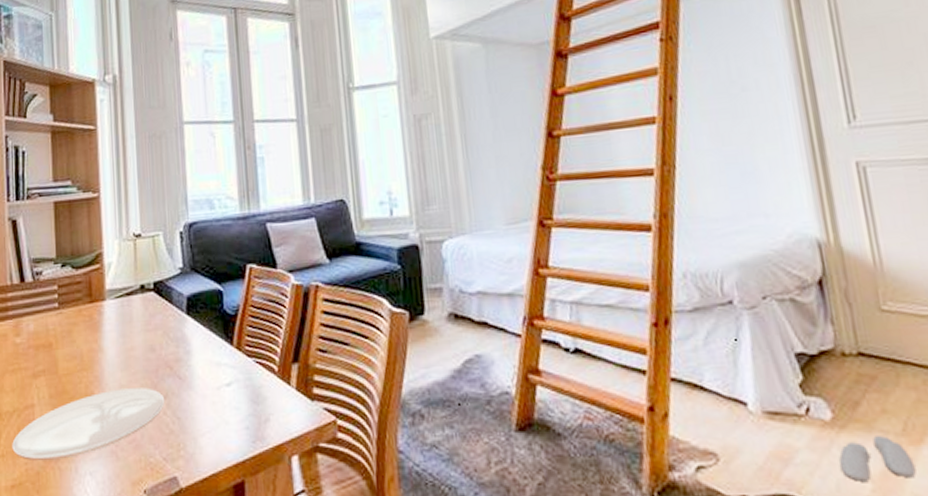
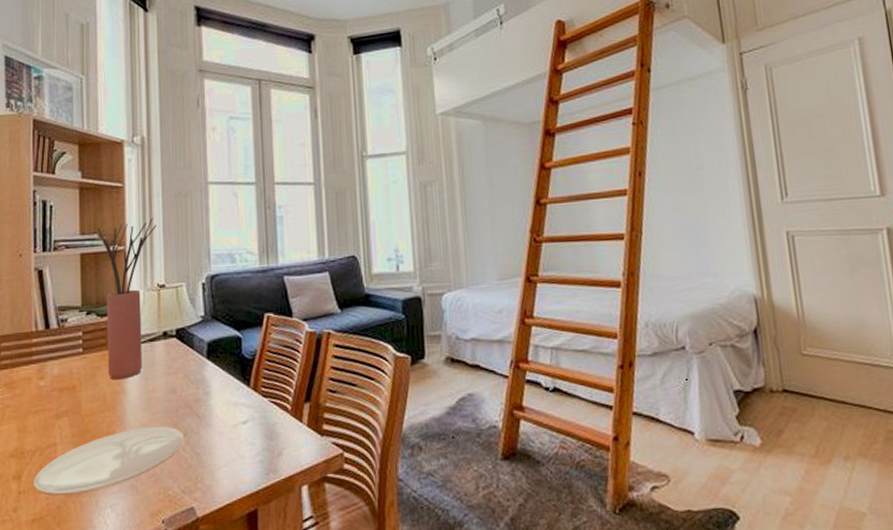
vase: none [70,161,132,337] -> present [97,217,157,380]
slippers: present [839,436,916,481] -> none [765,458,825,496]

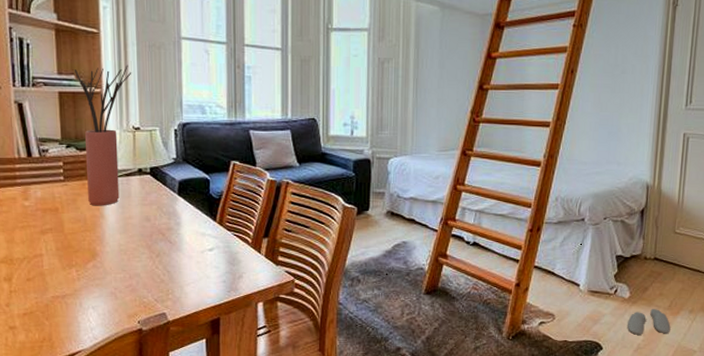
plate: present [34,426,185,497] -> none [23,247,158,297]
slippers: none [765,458,825,496] -> present [626,309,671,335]

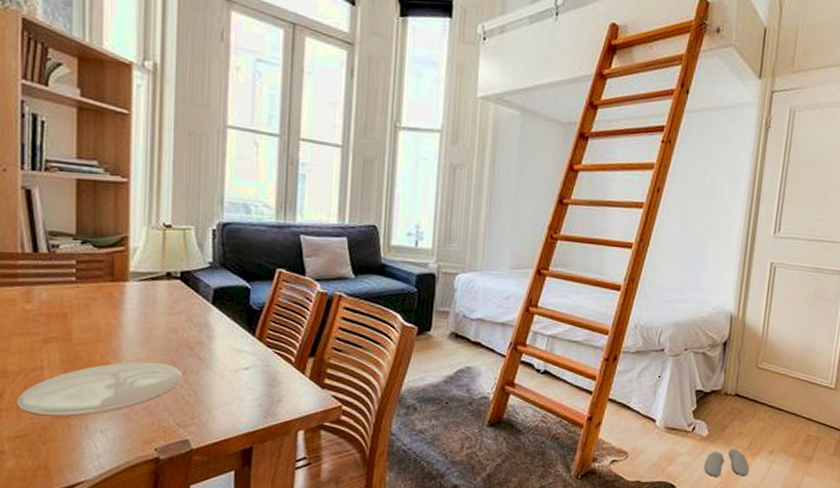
plate: none [23,247,158,297] -> present [17,362,183,418]
vase: present [74,65,132,206] -> none [96,152,167,314]

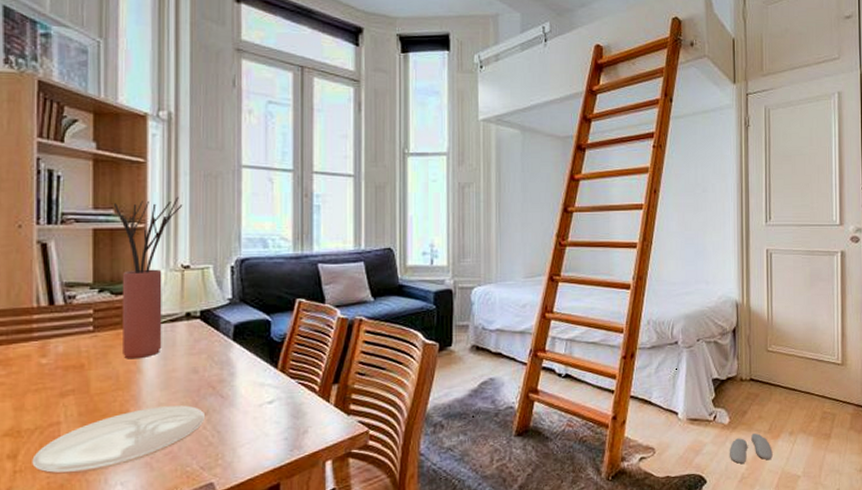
vase: none [96,152,167,314] -> present [113,196,183,359]

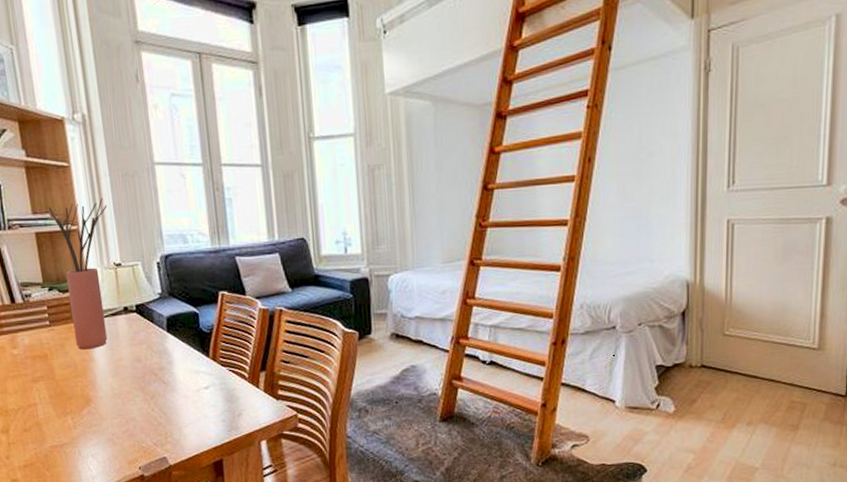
plate: present [32,405,206,475] -> none [20,390,153,447]
slippers: present [729,433,773,464] -> none [673,423,726,454]

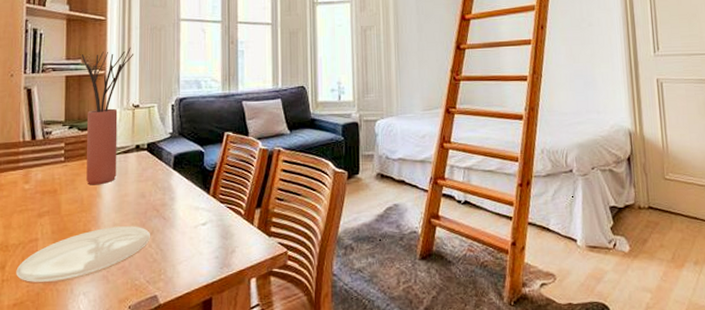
plate: none [20,390,153,447] -> present [16,226,151,285]

